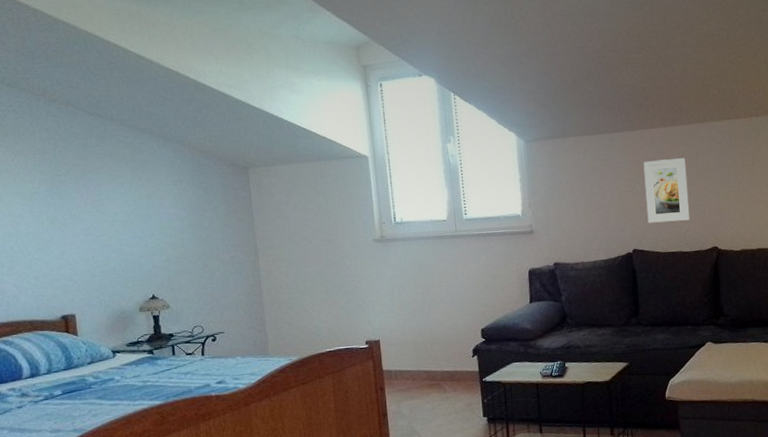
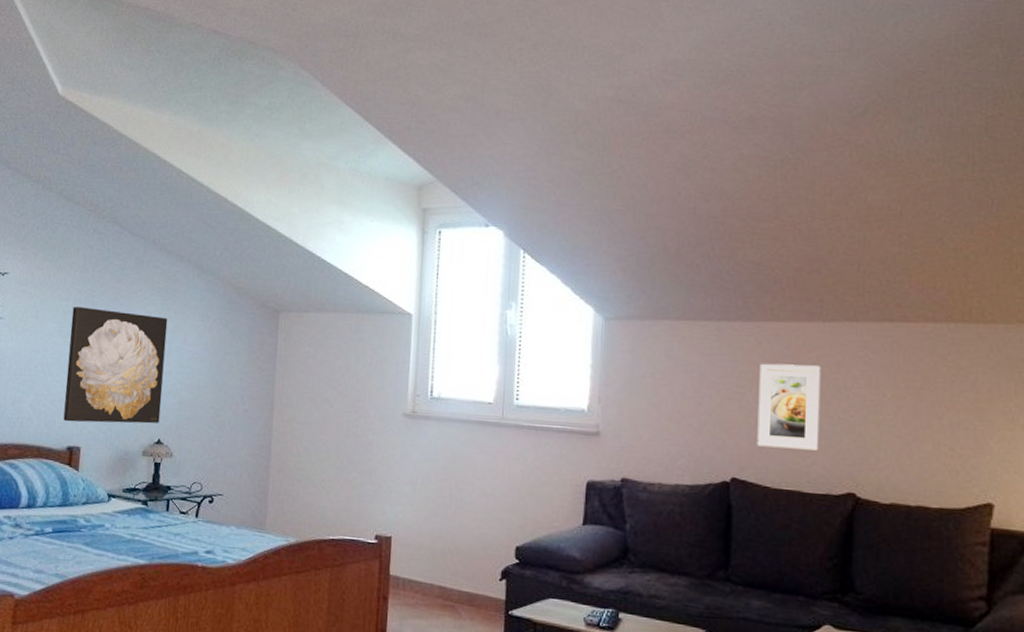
wall art: none [39,186,151,294] -> present [63,306,168,424]

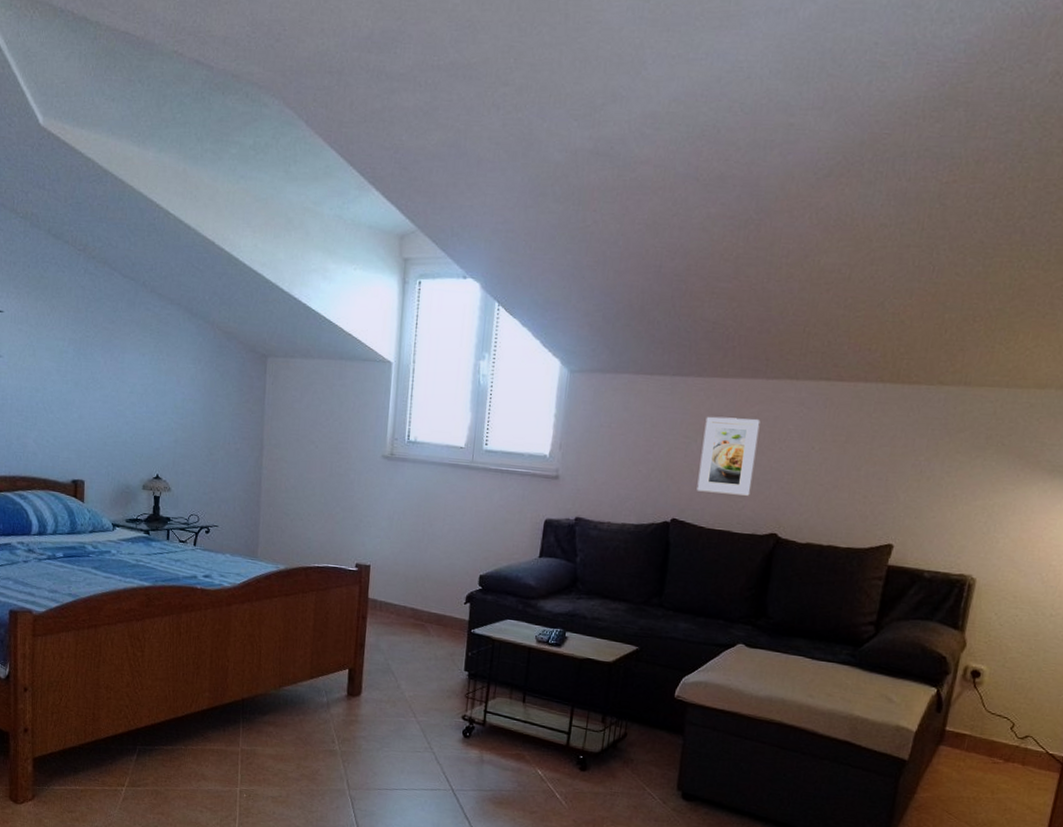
wall art: present [63,306,168,424] -> none [66,346,161,460]

